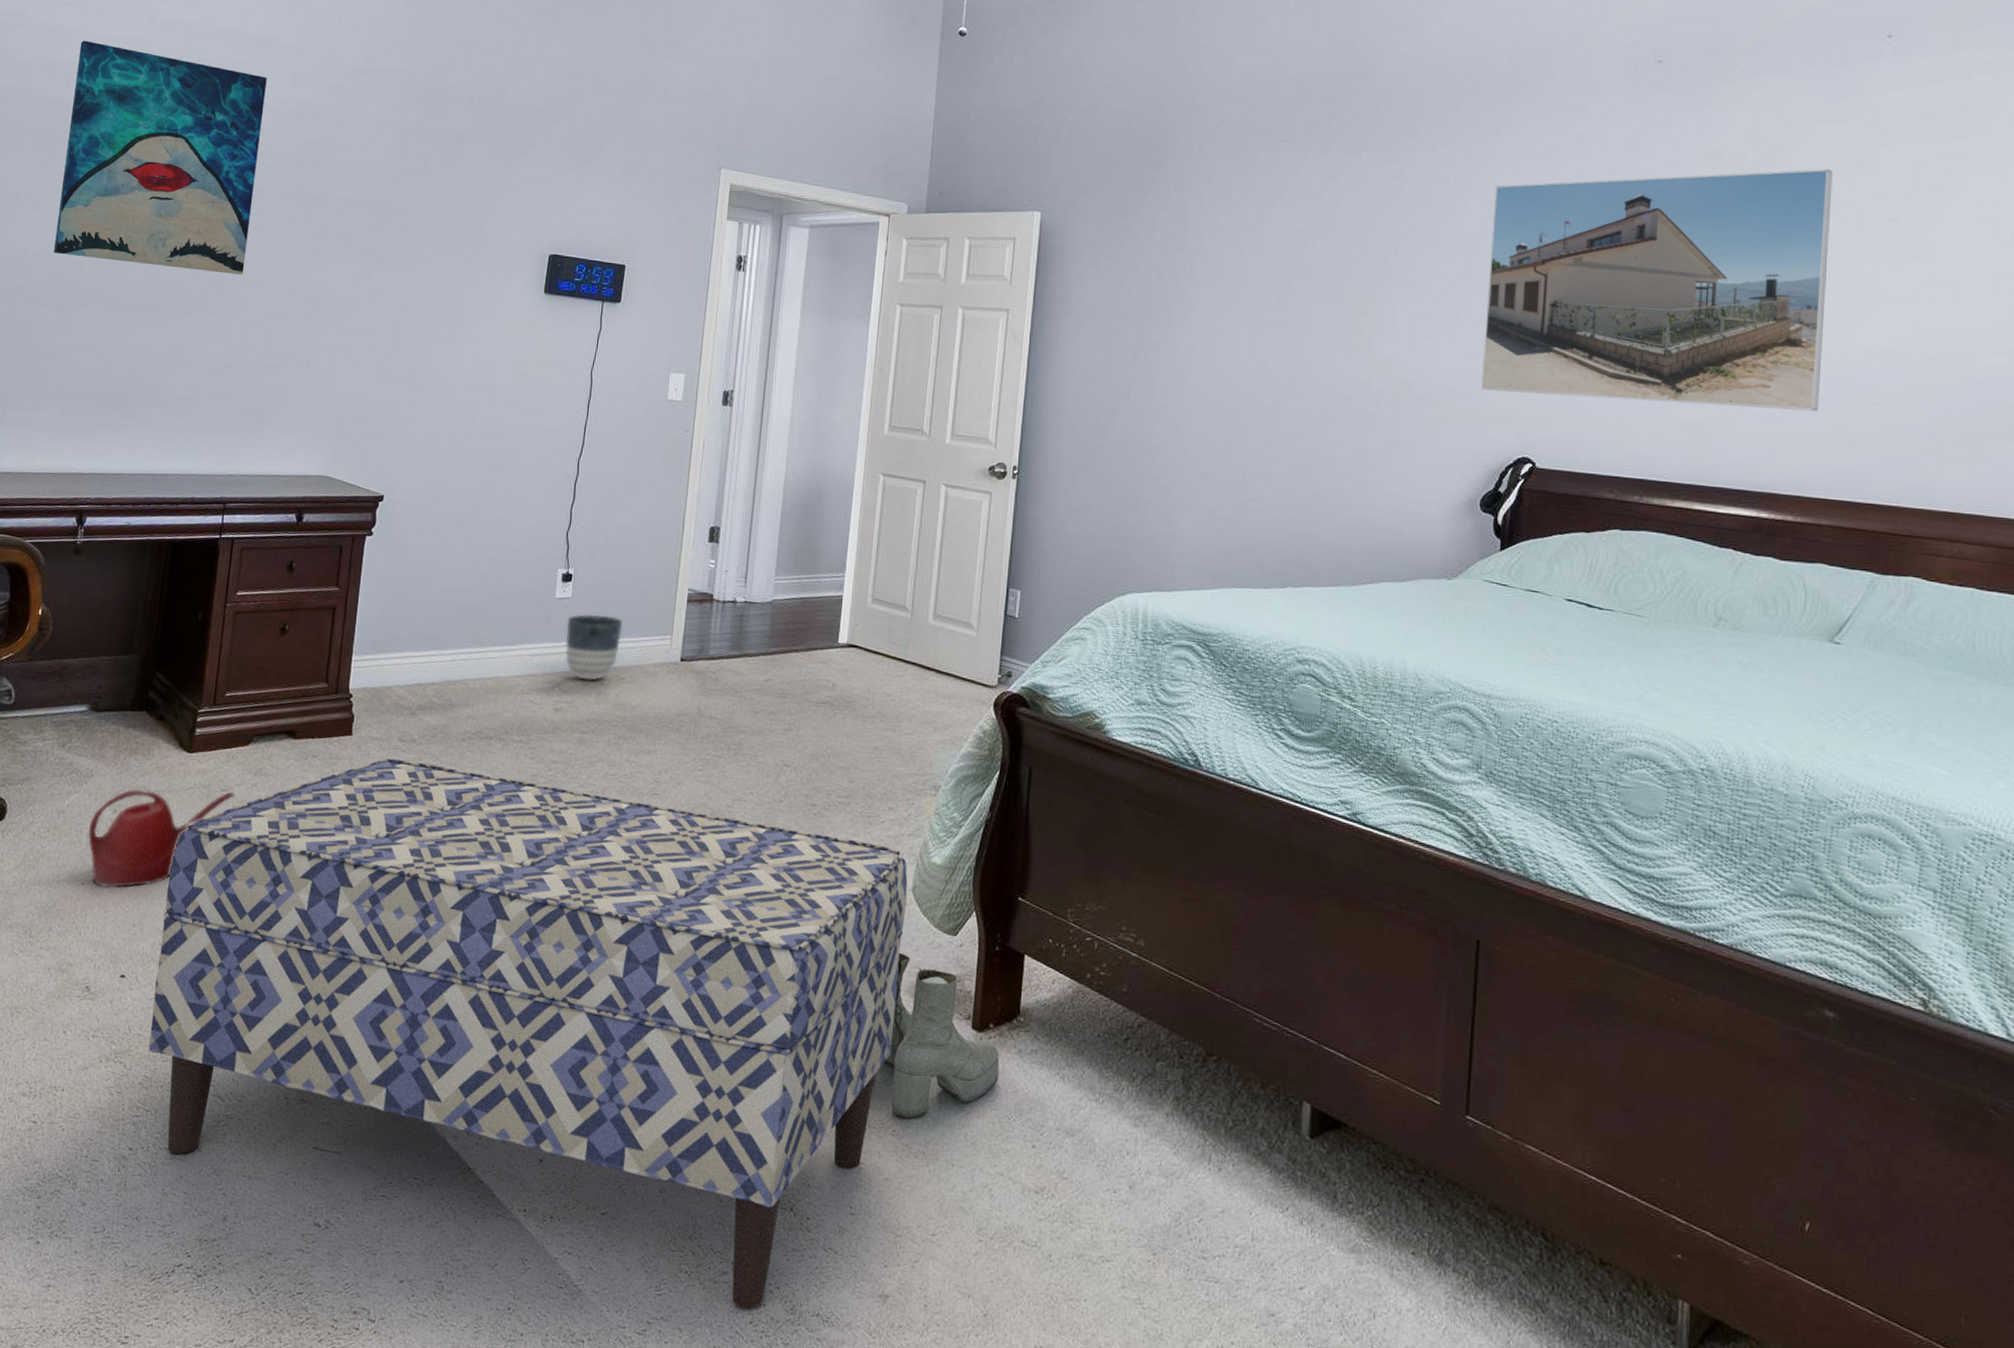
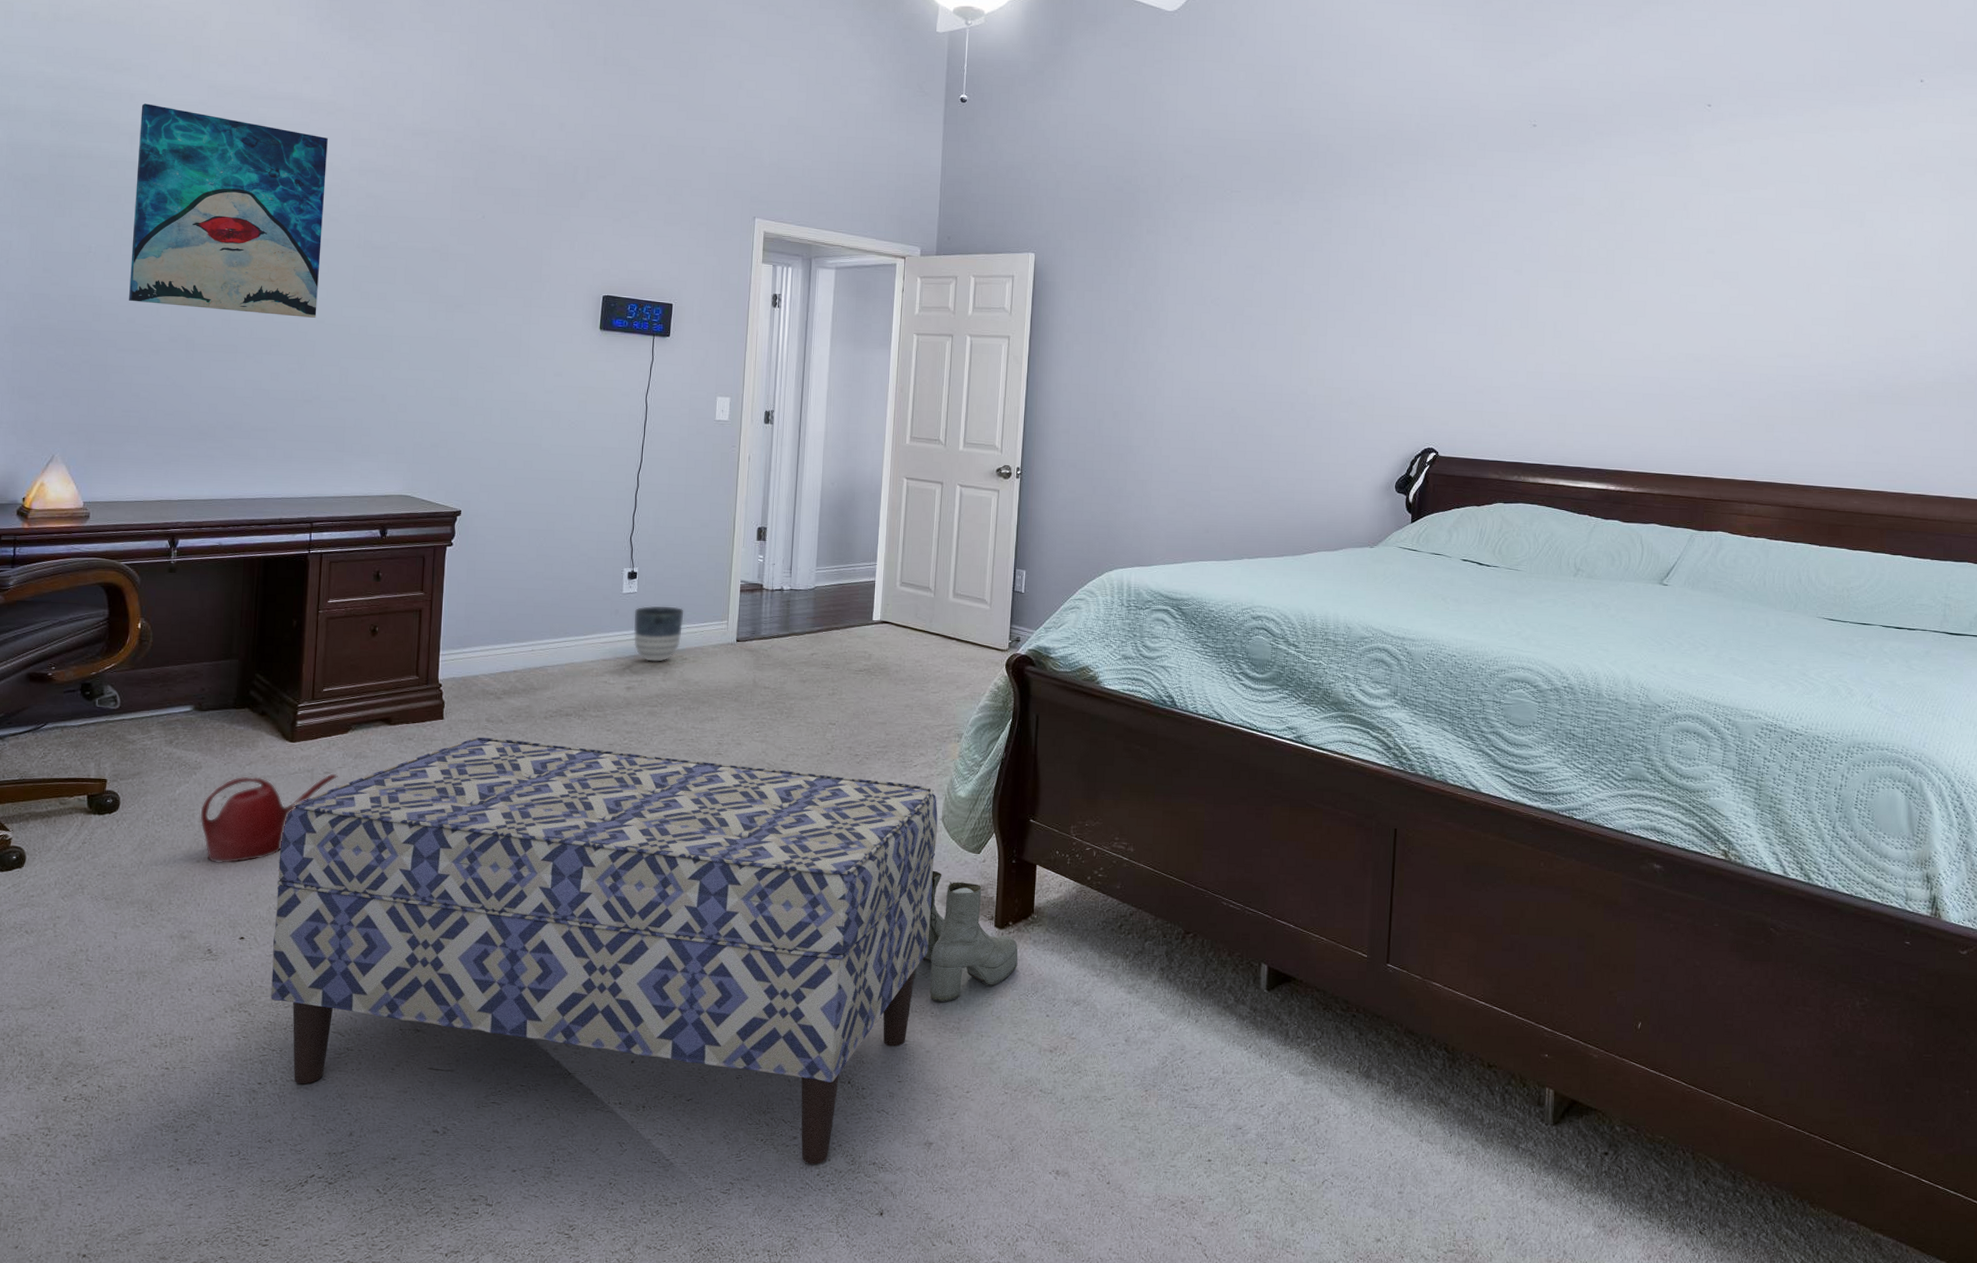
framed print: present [1481,168,1833,411] -> none [1396,212,1665,405]

